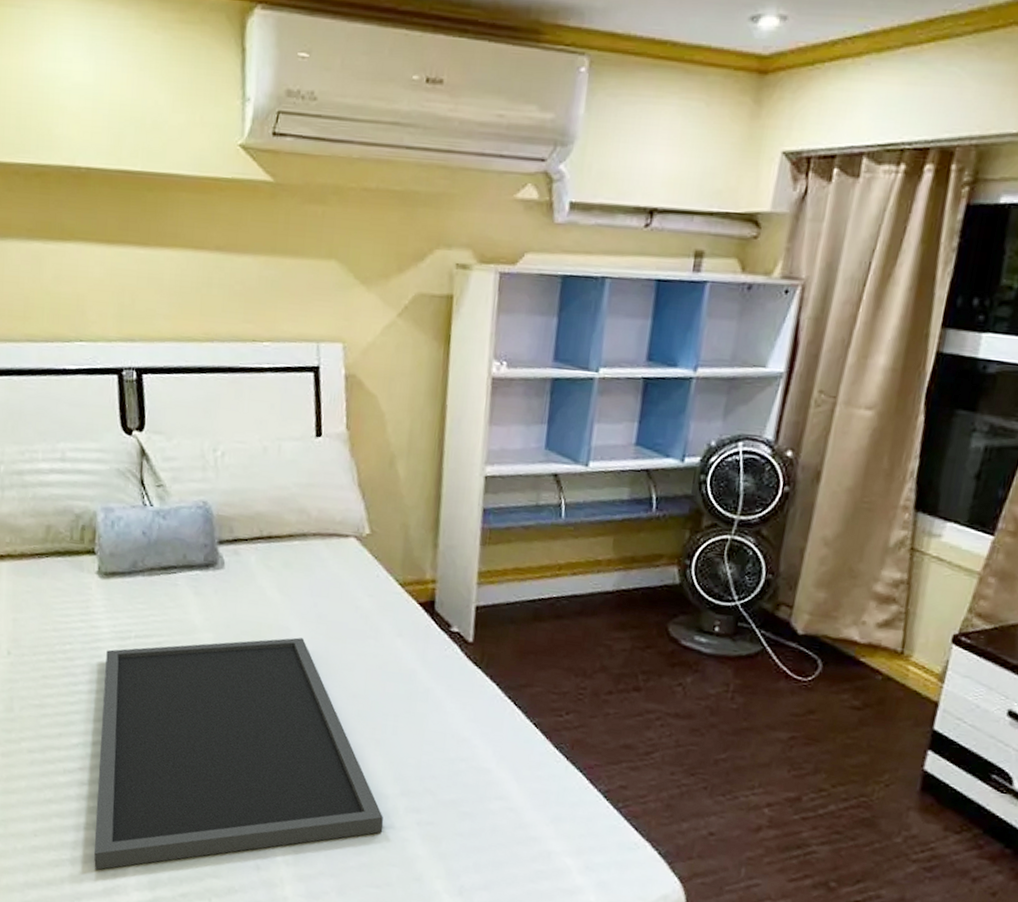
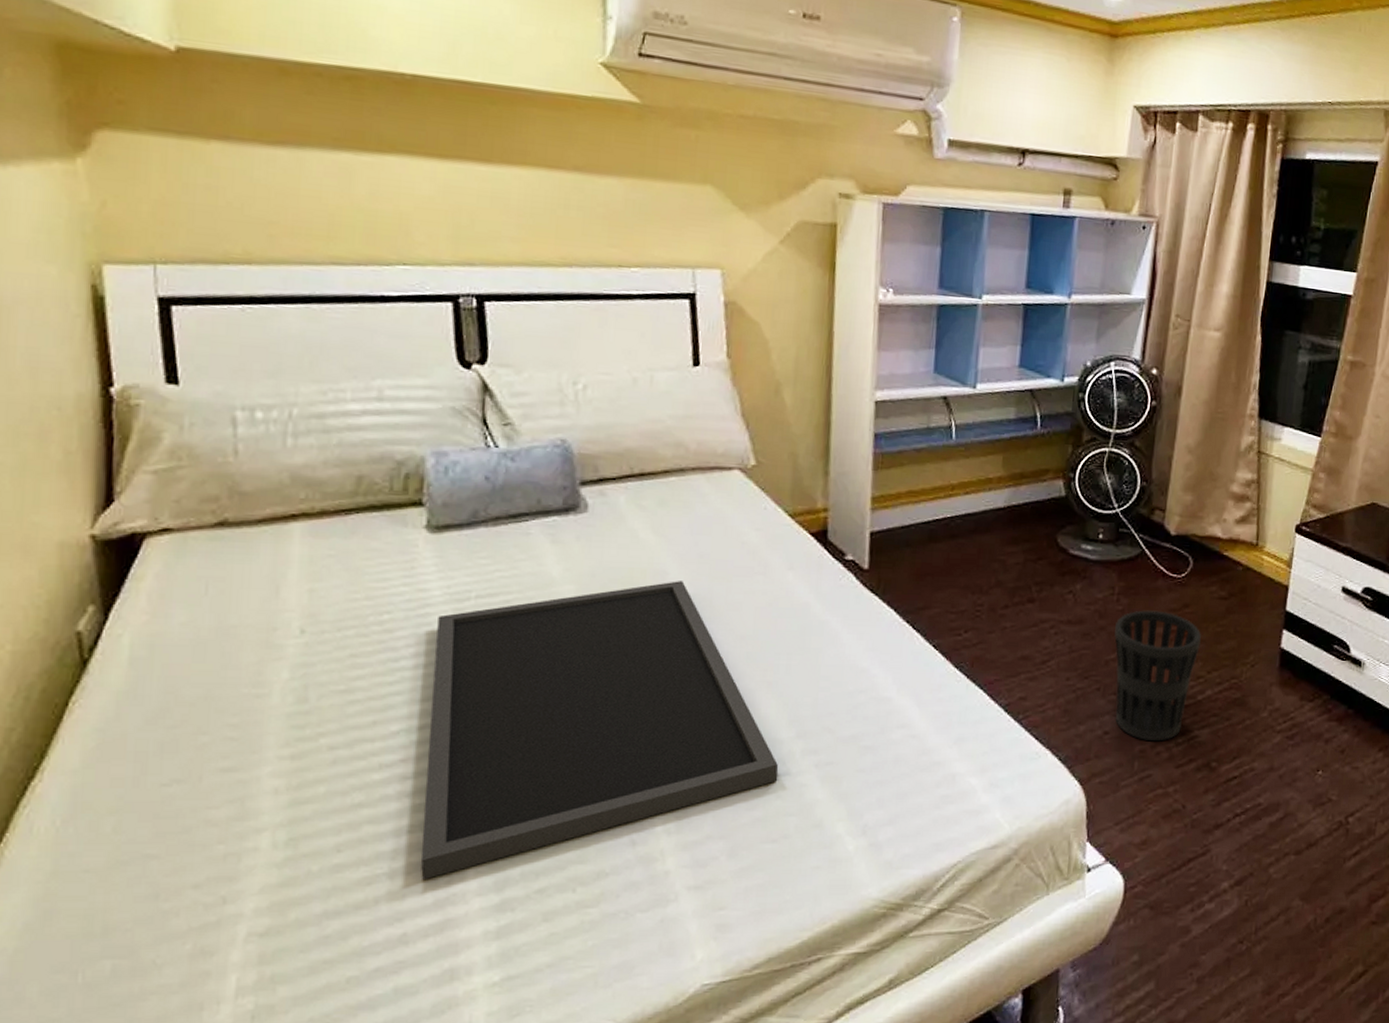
wastebasket: none [722,711,827,852] -> present [1114,610,1201,742]

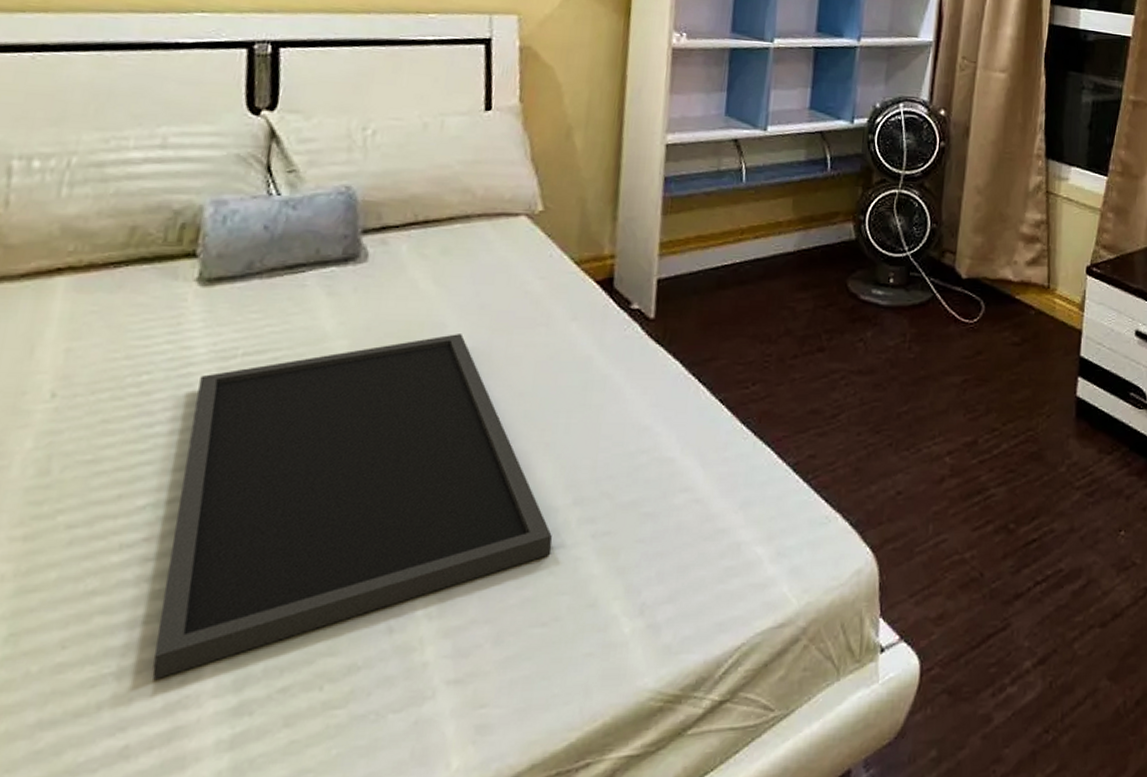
wastebasket: present [1114,610,1201,742] -> none [906,358,995,502]

